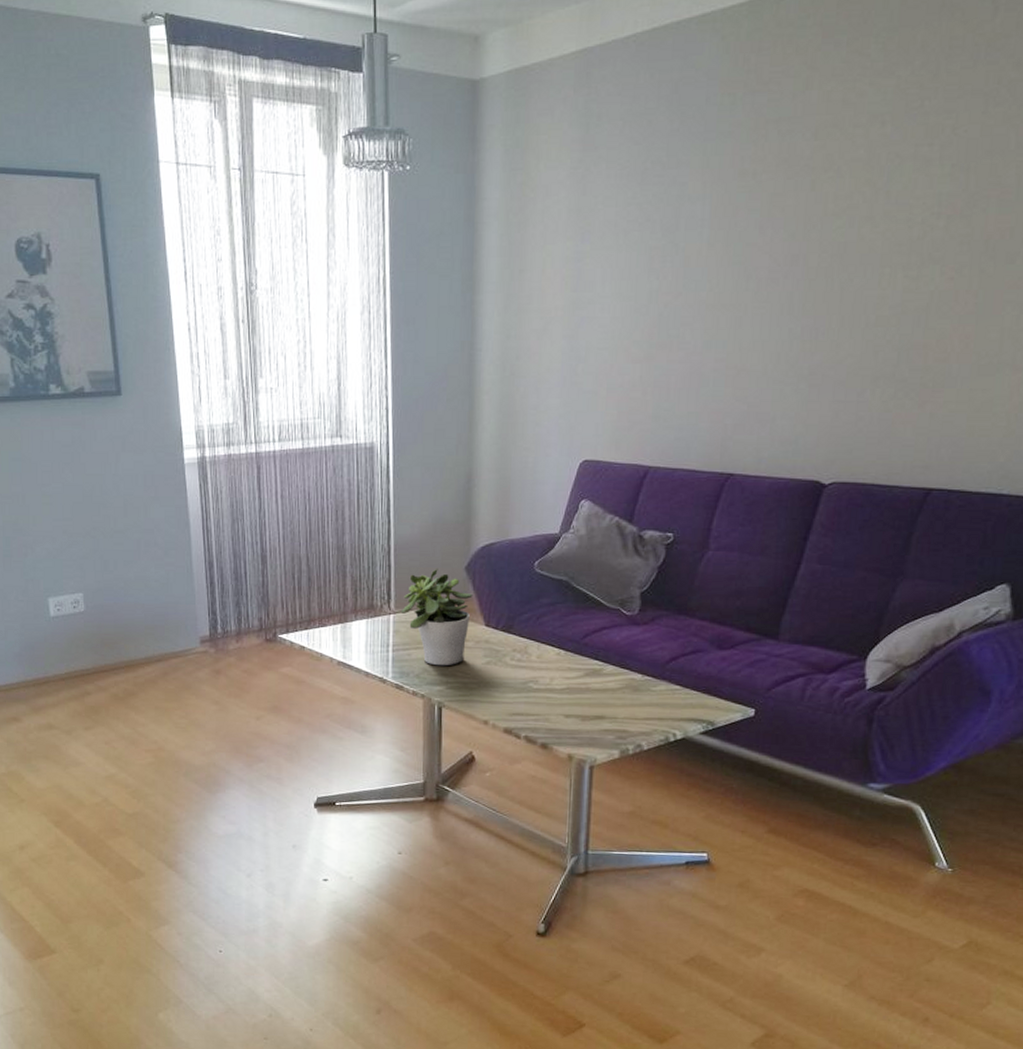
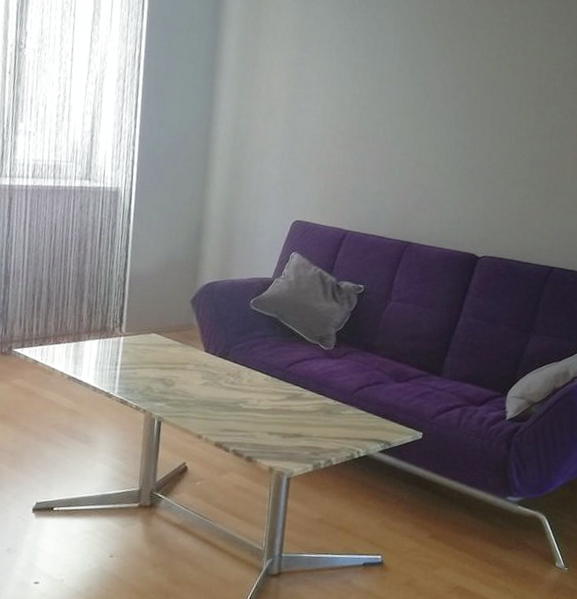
potted plant: present [401,568,473,666] -> none [131,299,196,385]

